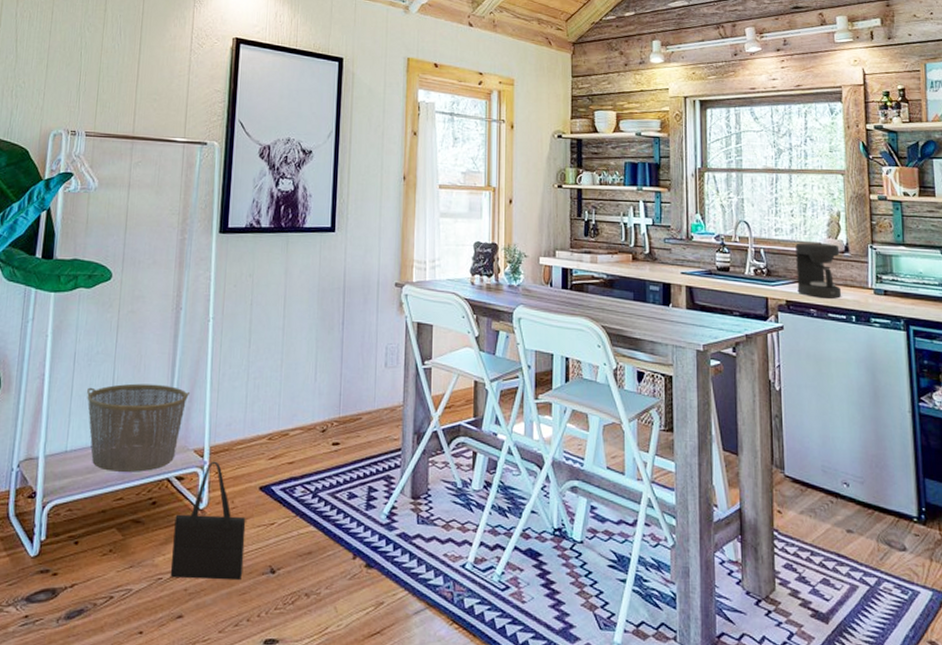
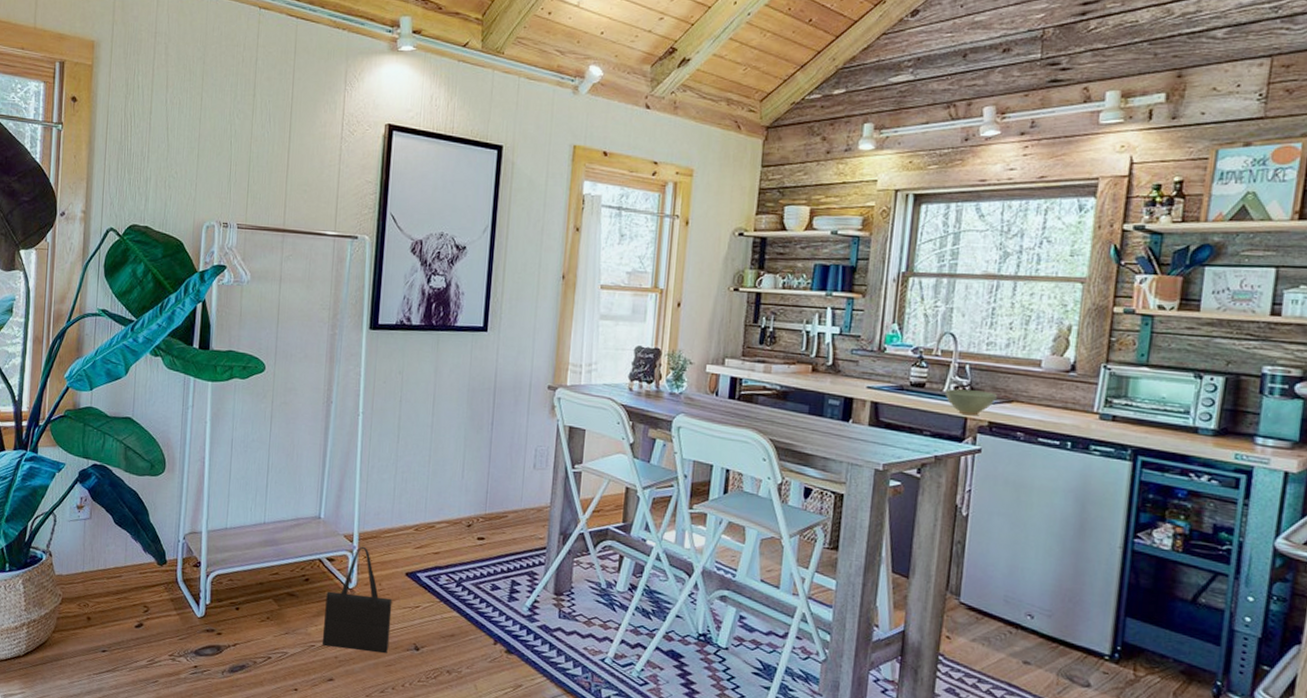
basket: present [87,383,189,472] -> none [244,470,340,551]
bowl: none [746,271,791,295] -> present [944,389,998,415]
coffee maker: present [795,242,842,299] -> none [1004,359,1064,423]

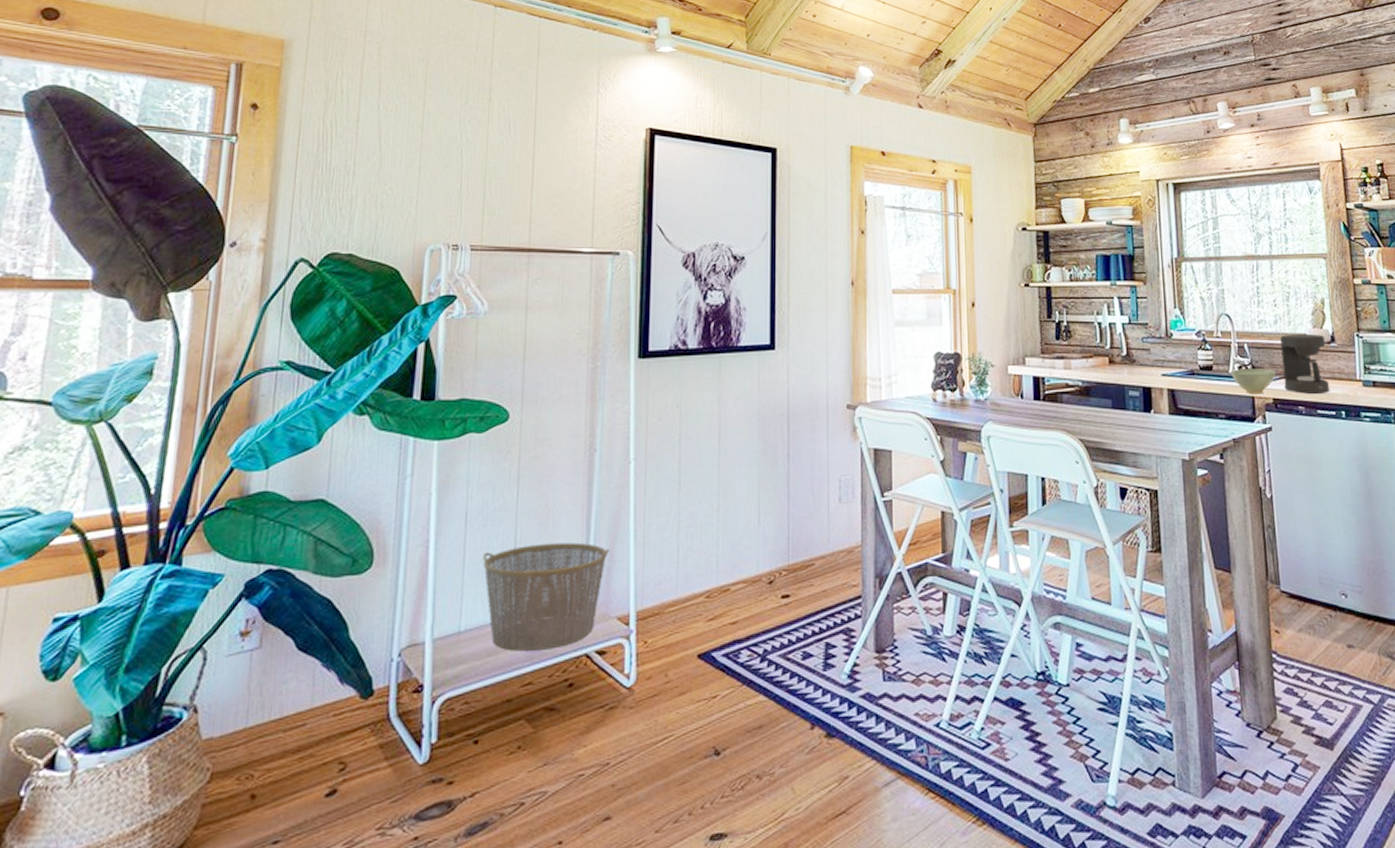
basket: none [244,470,340,551] -> present [483,542,609,651]
tote bag: present [322,546,394,653] -> none [593,628,685,772]
coffee maker: none [1004,359,1064,423] -> present [1280,333,1330,394]

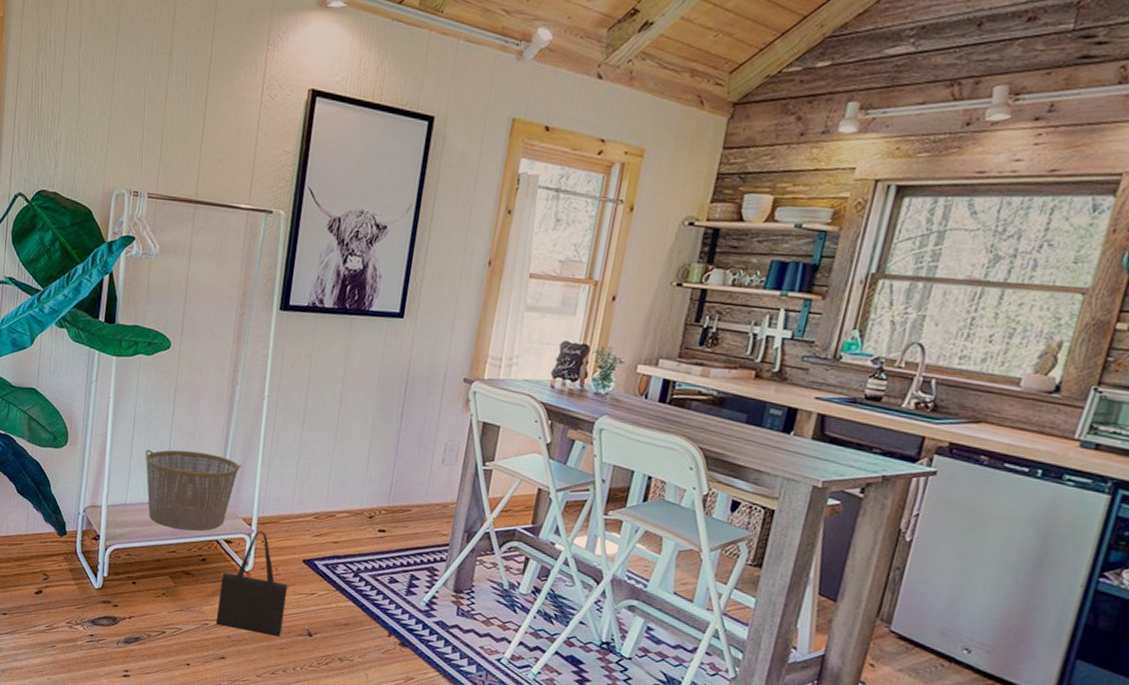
tote bag: none [593,628,685,772] -> present [215,530,290,637]
bowl: present [1230,369,1277,393] -> none [903,405,965,435]
coffee maker: present [1280,333,1330,394] -> none [969,375,1048,448]

